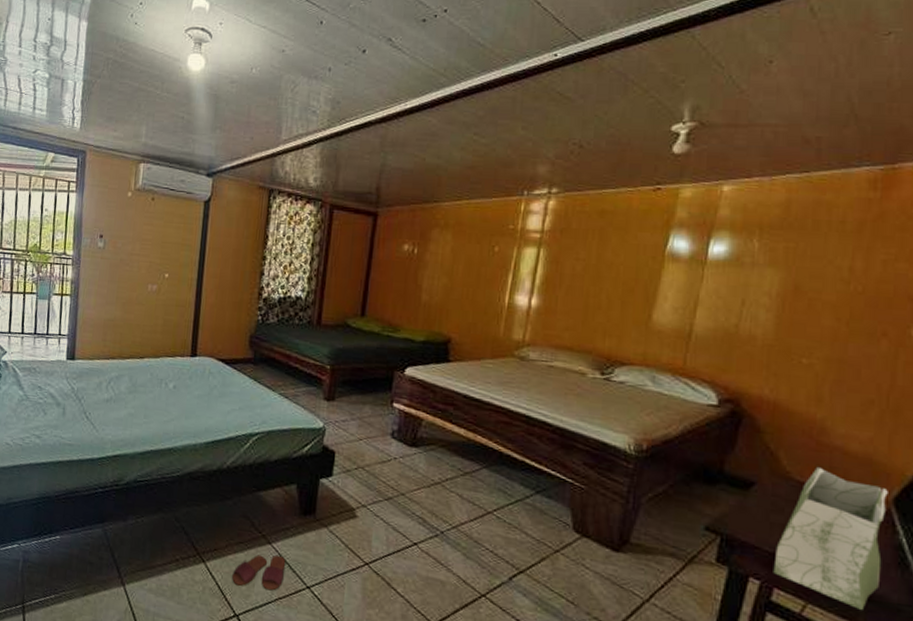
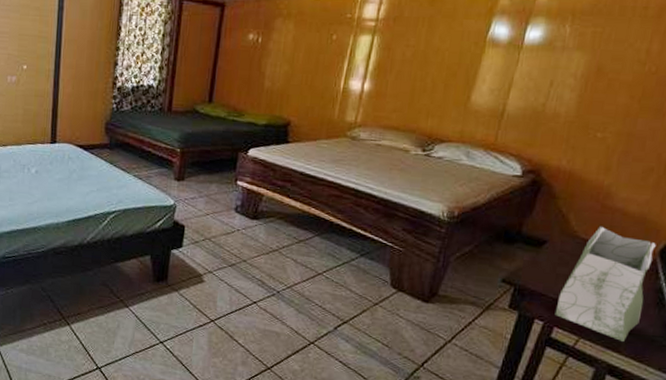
slippers: present [232,554,286,591] -> none [94,316,142,347]

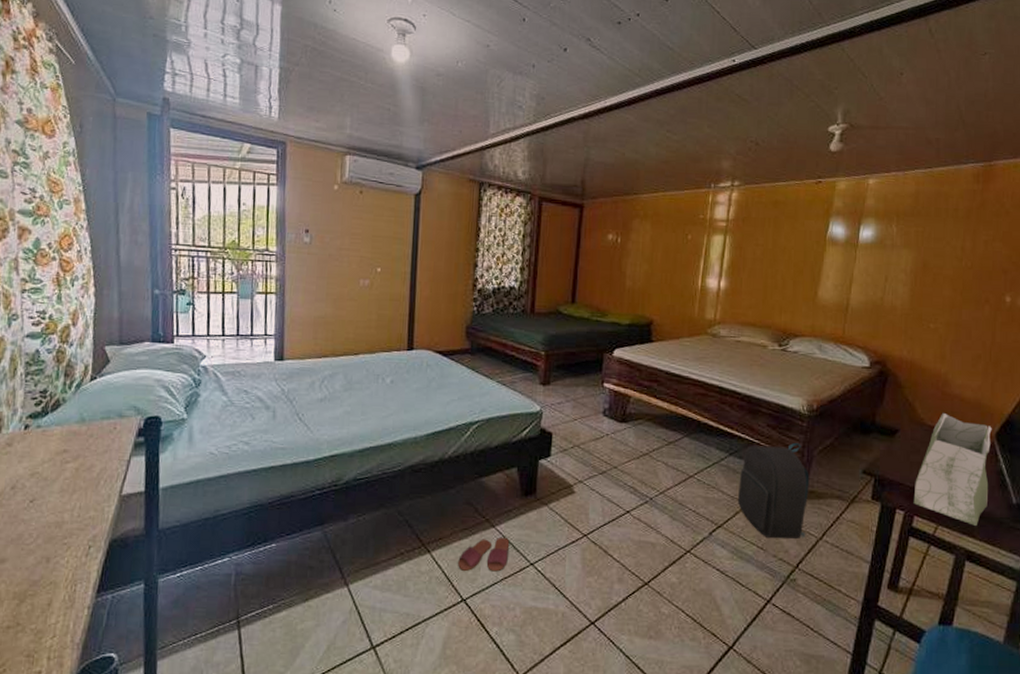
slippers: none [94,316,142,347] -> present [458,537,510,572]
backpack: none [365,248,444,341] -> present [737,443,810,540]

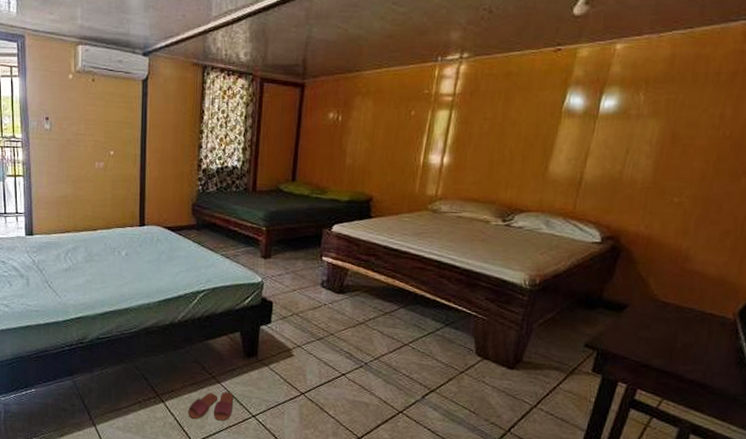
backpack: present [737,443,810,540] -> none [451,316,528,406]
grocery bag: present [913,412,992,526] -> none [637,288,735,401]

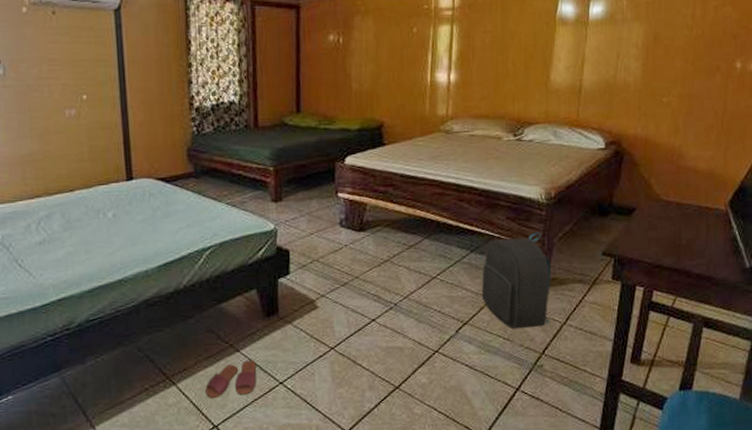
backpack: none [451,316,528,406] -> present [481,233,551,330]

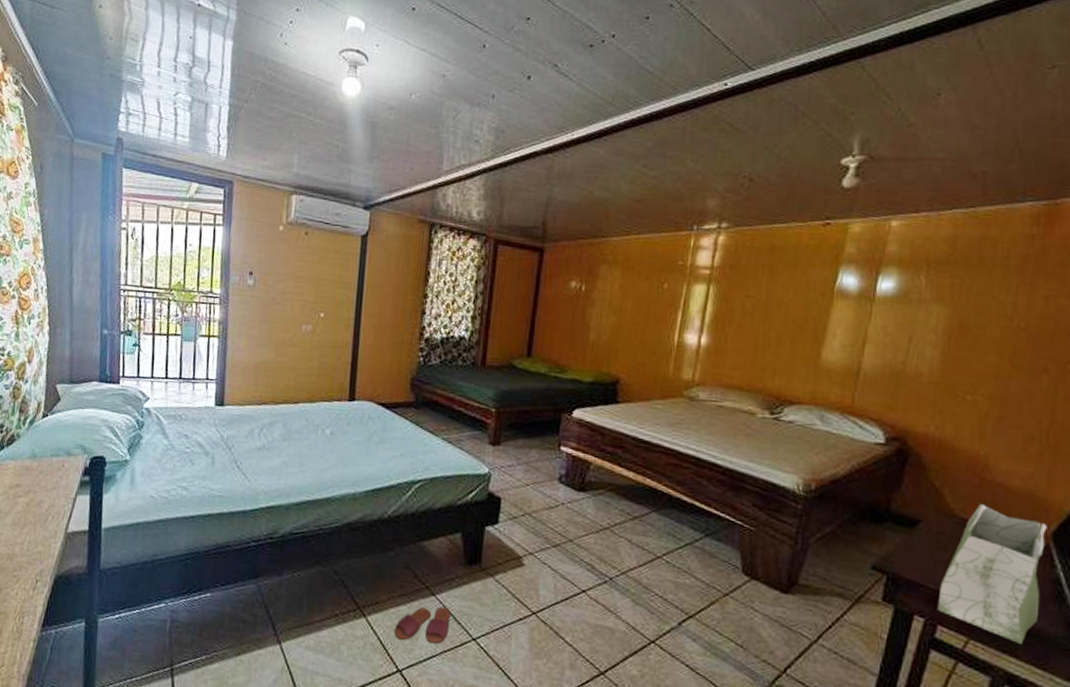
backpack: present [481,233,551,330] -> none [713,527,804,640]
grocery bag: none [652,186,725,293] -> present [937,503,1047,644]

